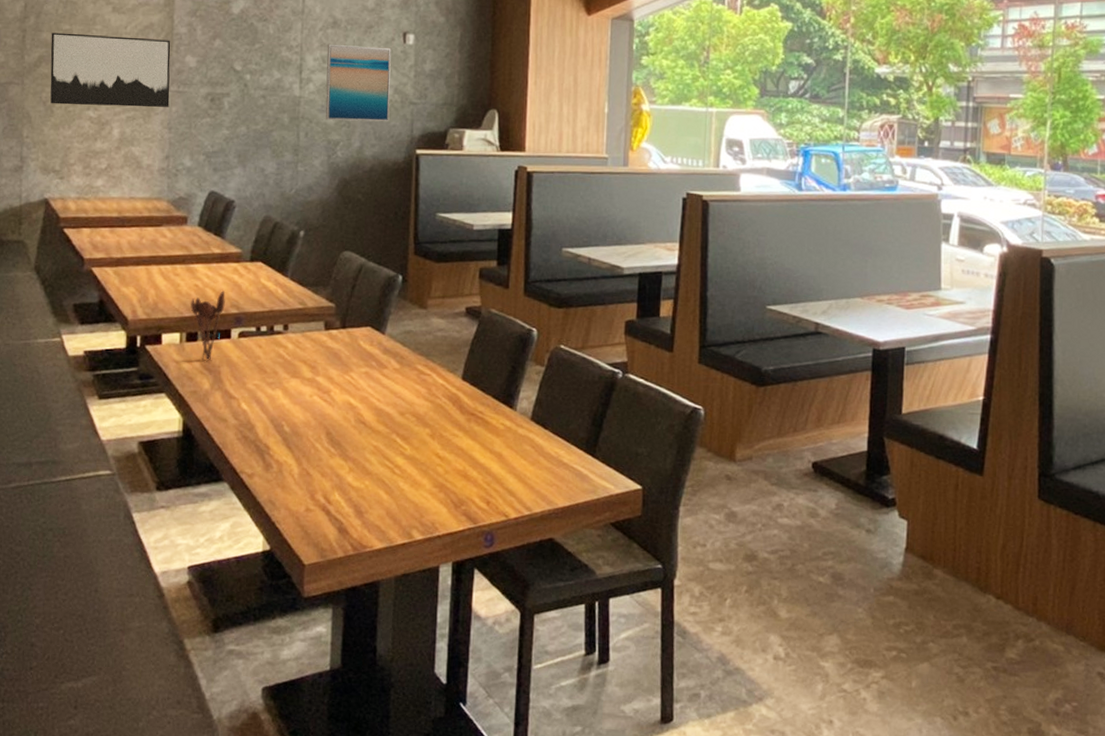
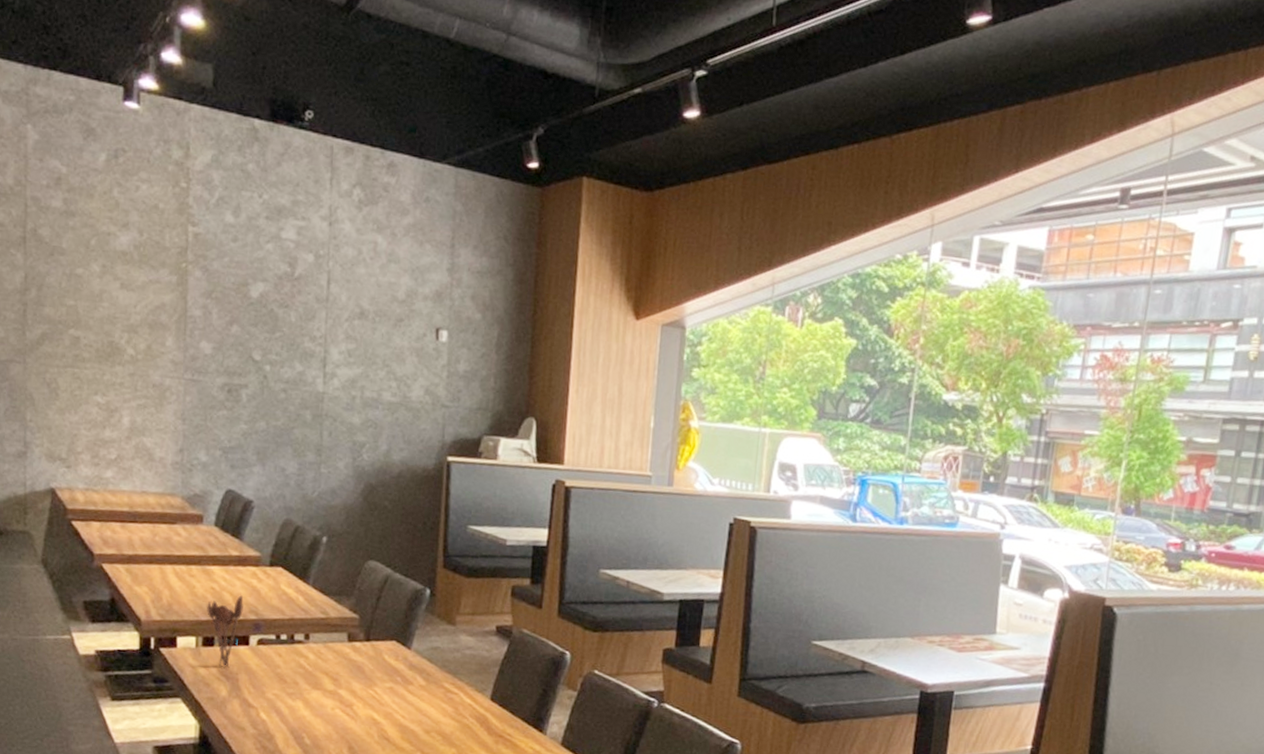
wall art: present [50,32,171,108] -> none [54,307,184,397]
wall art: present [325,43,392,122] -> none [351,336,423,425]

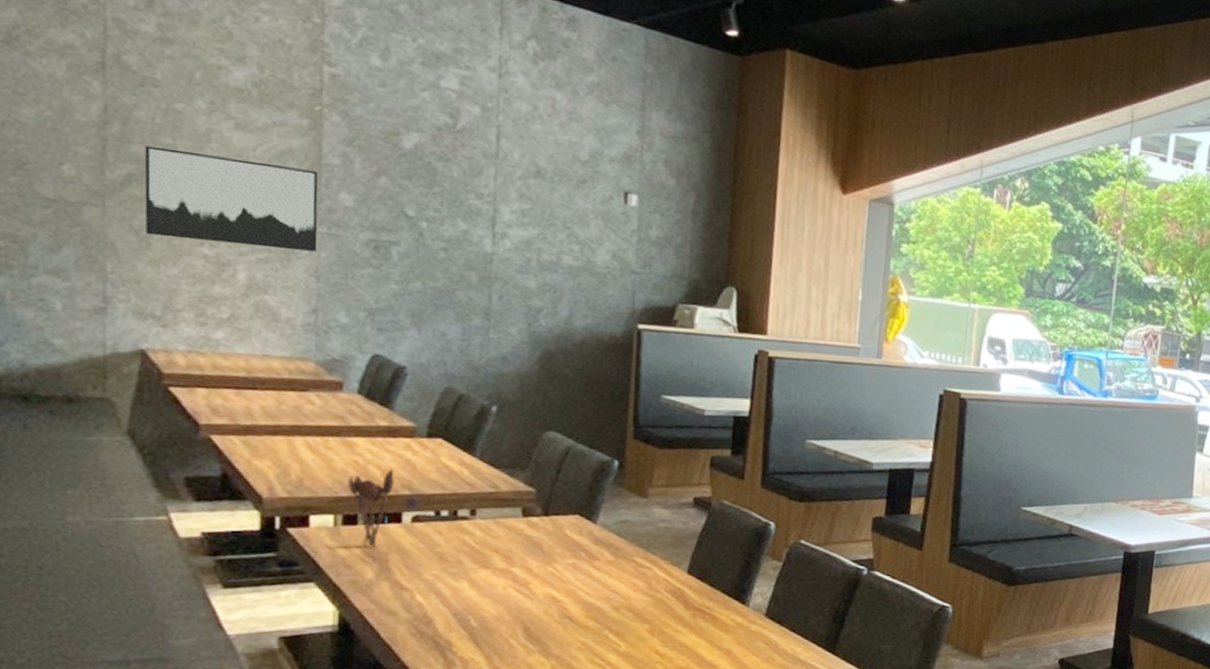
wall art: none [54,307,184,397] -> present [144,145,319,252]

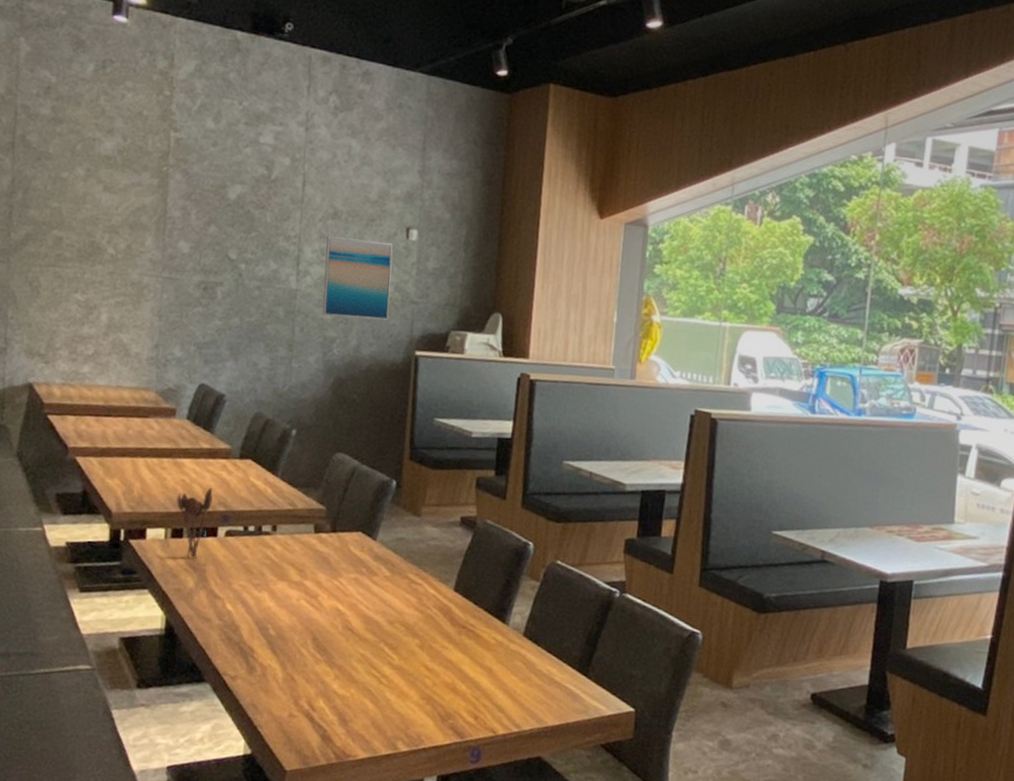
wall art: present [144,145,319,252] -> none [36,209,164,294]
wall art: none [525,195,609,291] -> present [322,235,394,321]

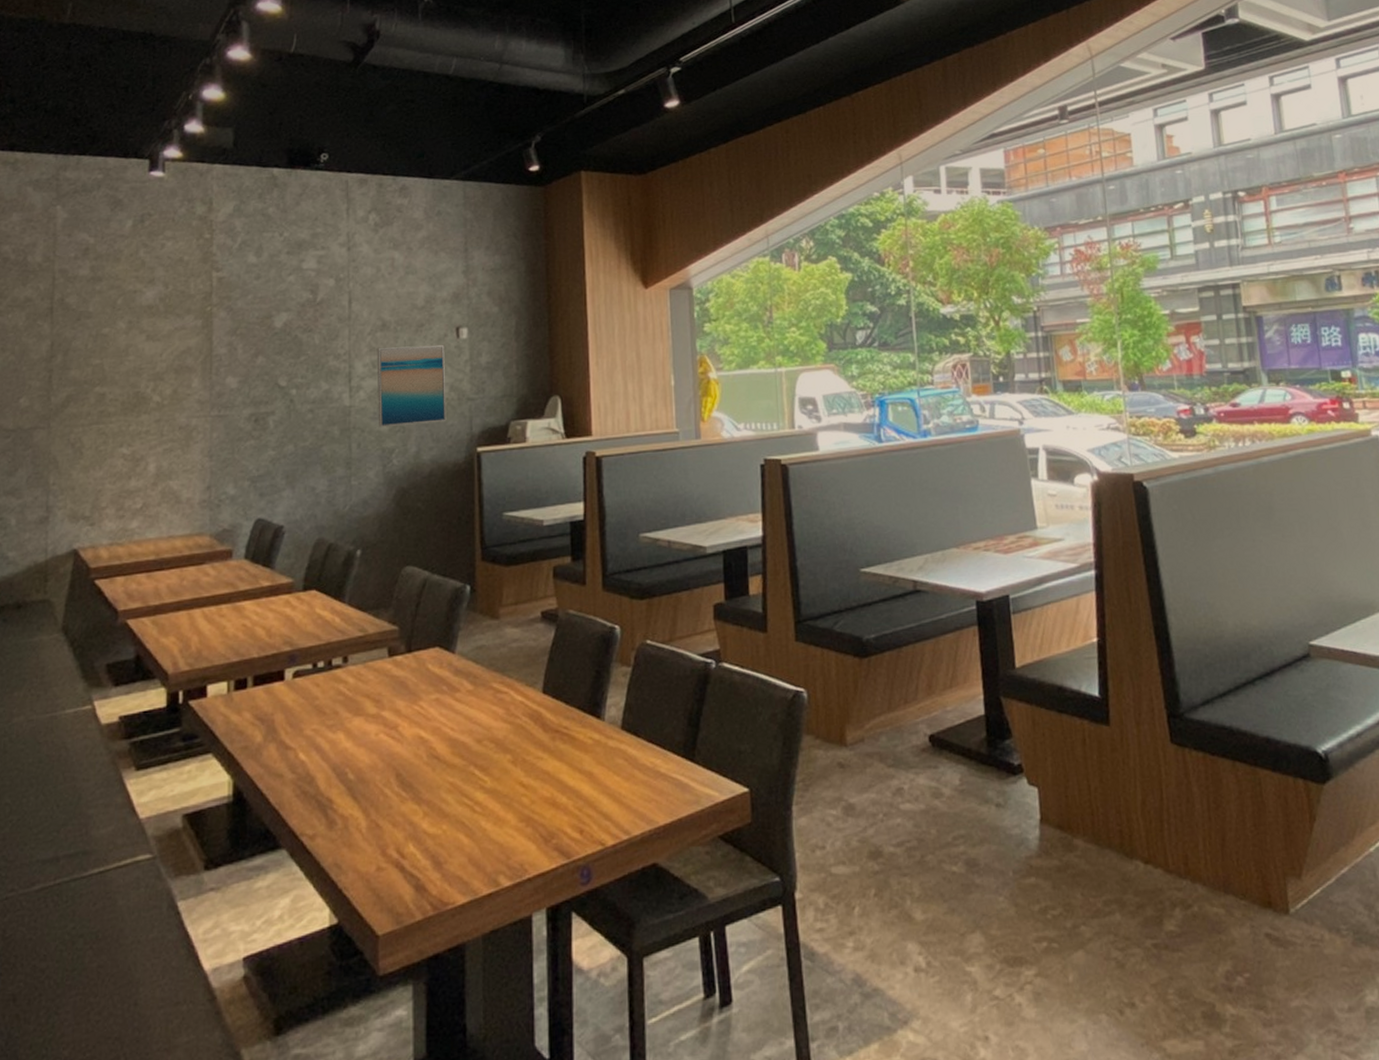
utensil holder: present [176,487,214,559] -> none [237,627,278,710]

